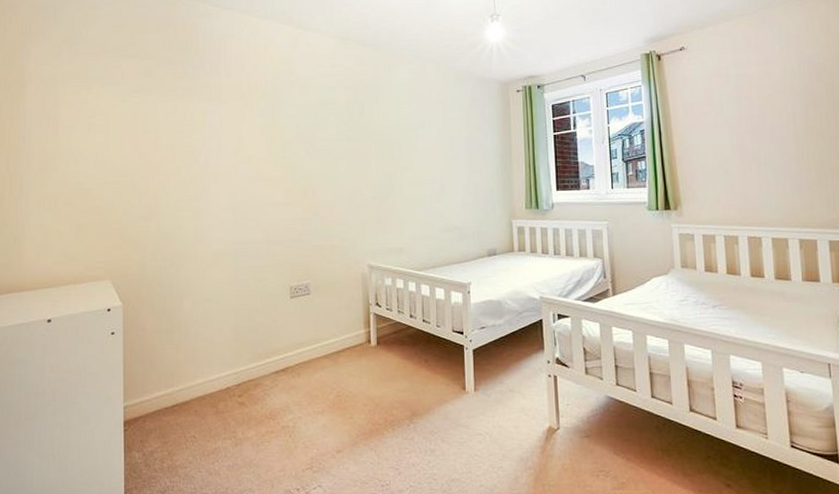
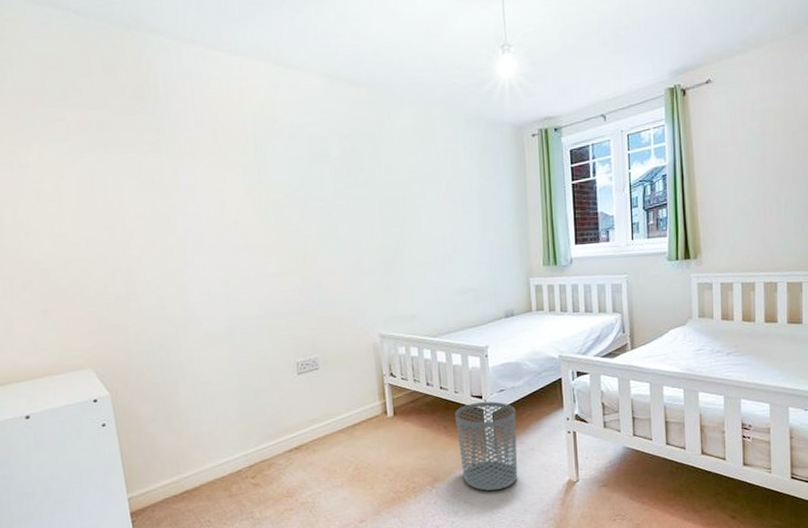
waste bin: none [436,337,497,432] -> present [455,401,518,491]

